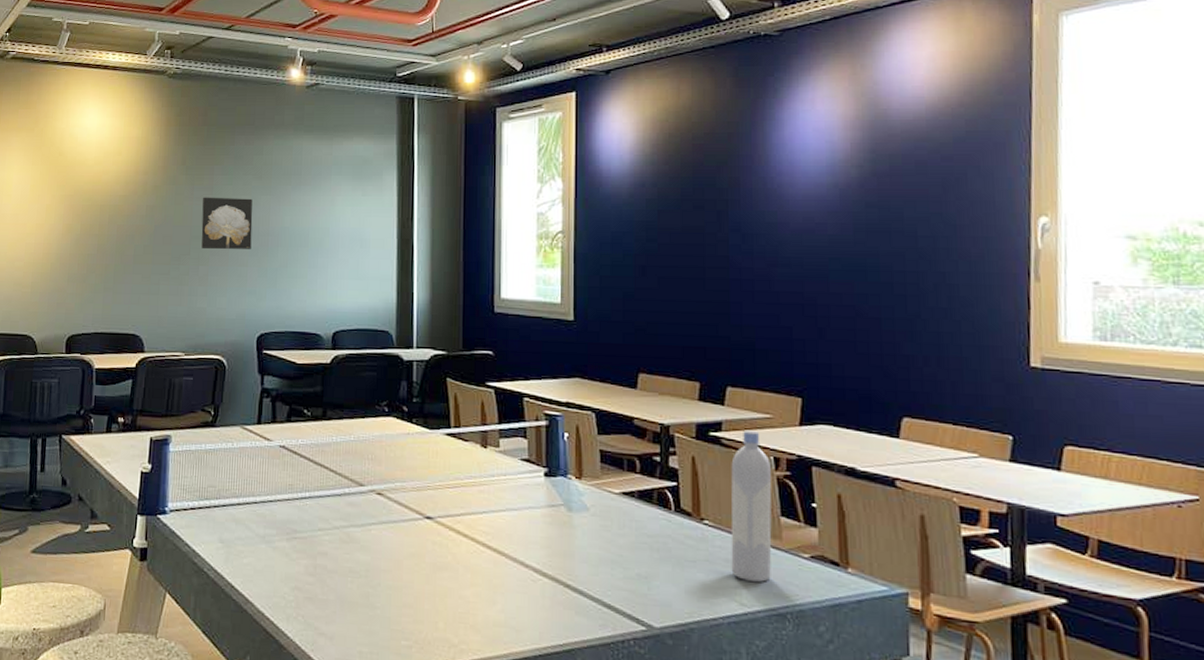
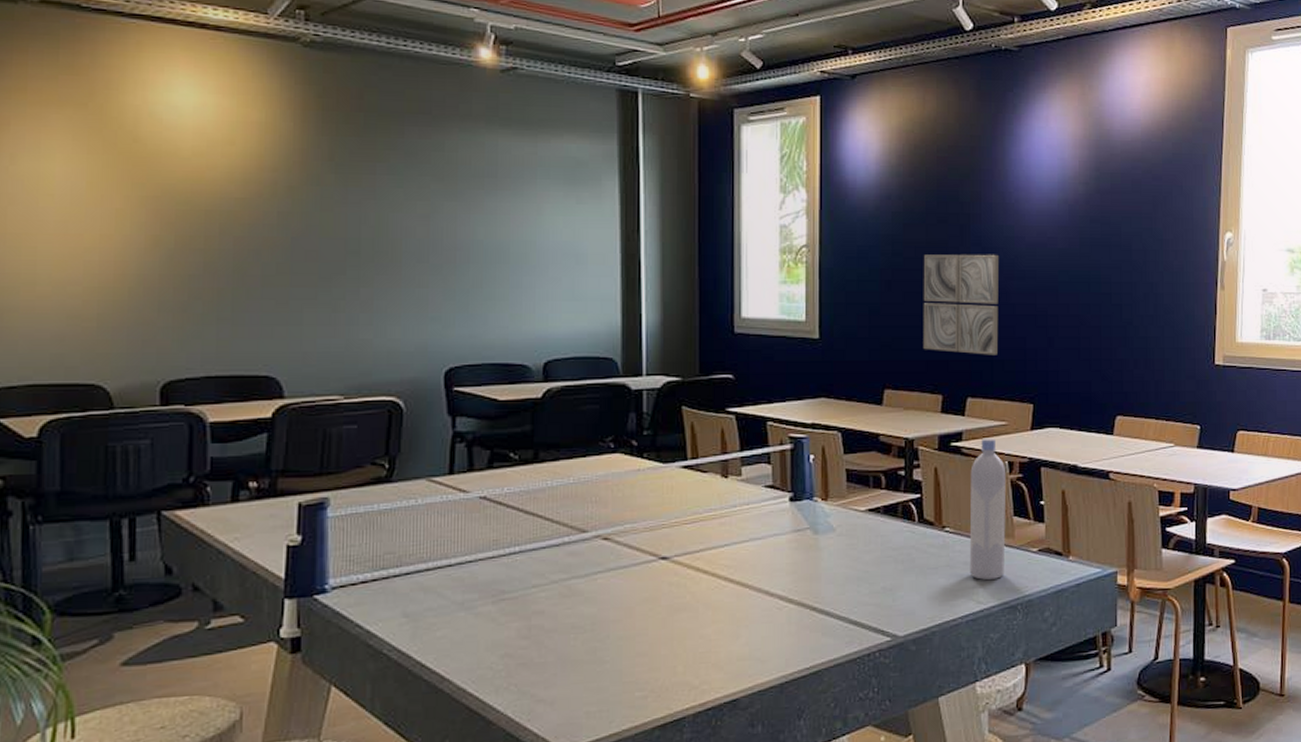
wall art: present [201,197,253,250] -> none [361,202,433,268]
wall art: none [678,240,761,344] -> present [923,254,1000,355]

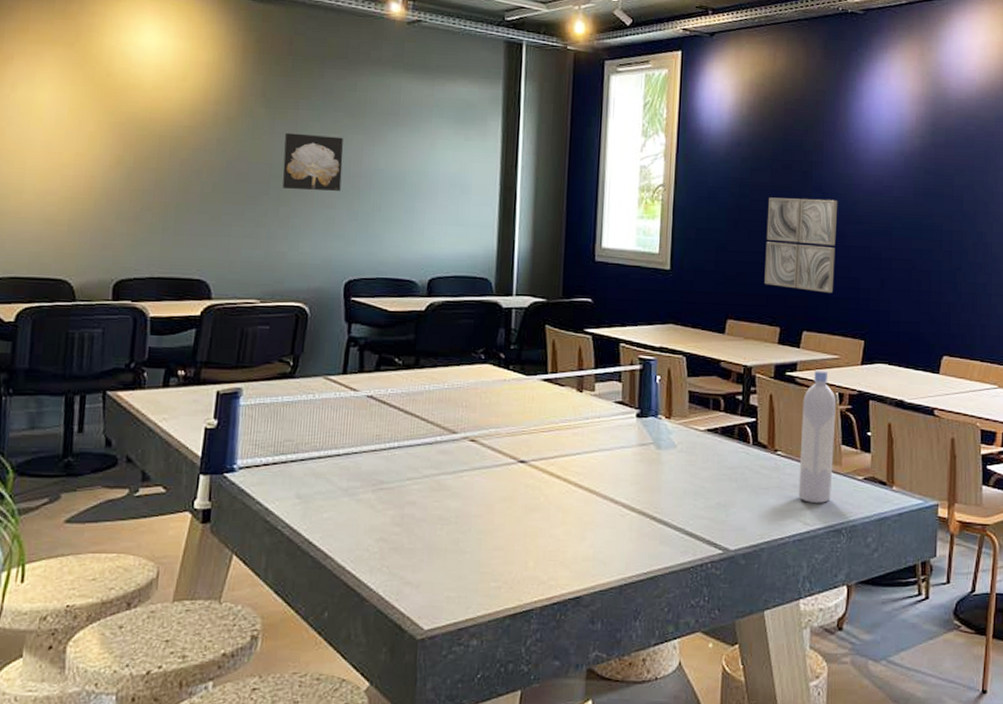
wall art: none [361,202,433,268] -> present [282,132,343,191]

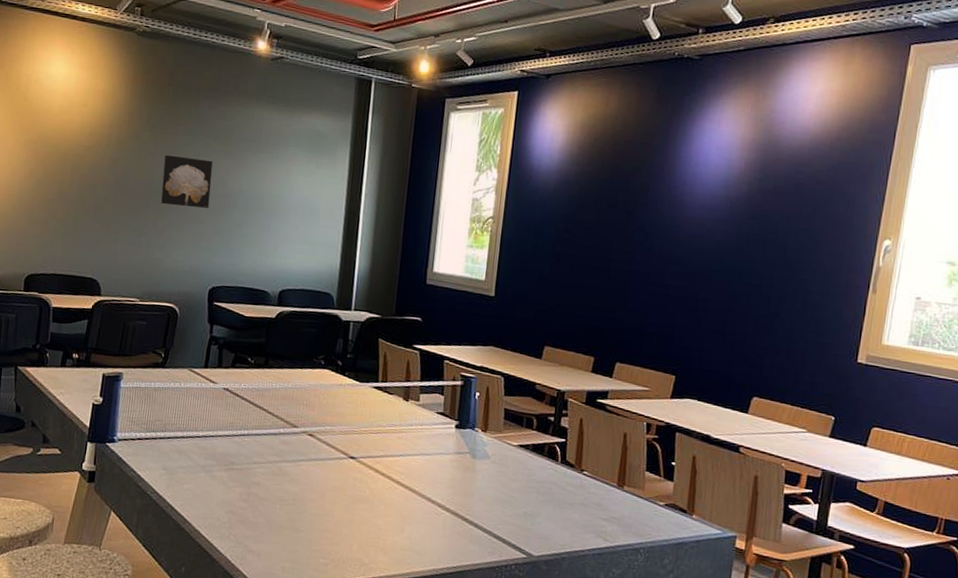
wall art: present [764,197,838,293] -> none [582,234,660,329]
bottle: present [798,369,836,503] -> none [600,399,643,523]

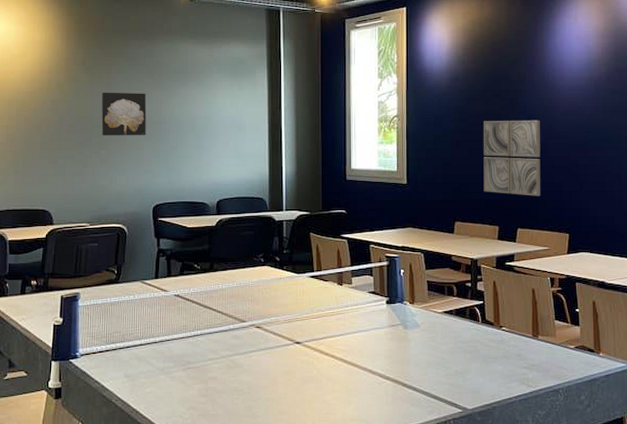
wall art: none [582,234,660,329] -> present [483,120,541,196]

